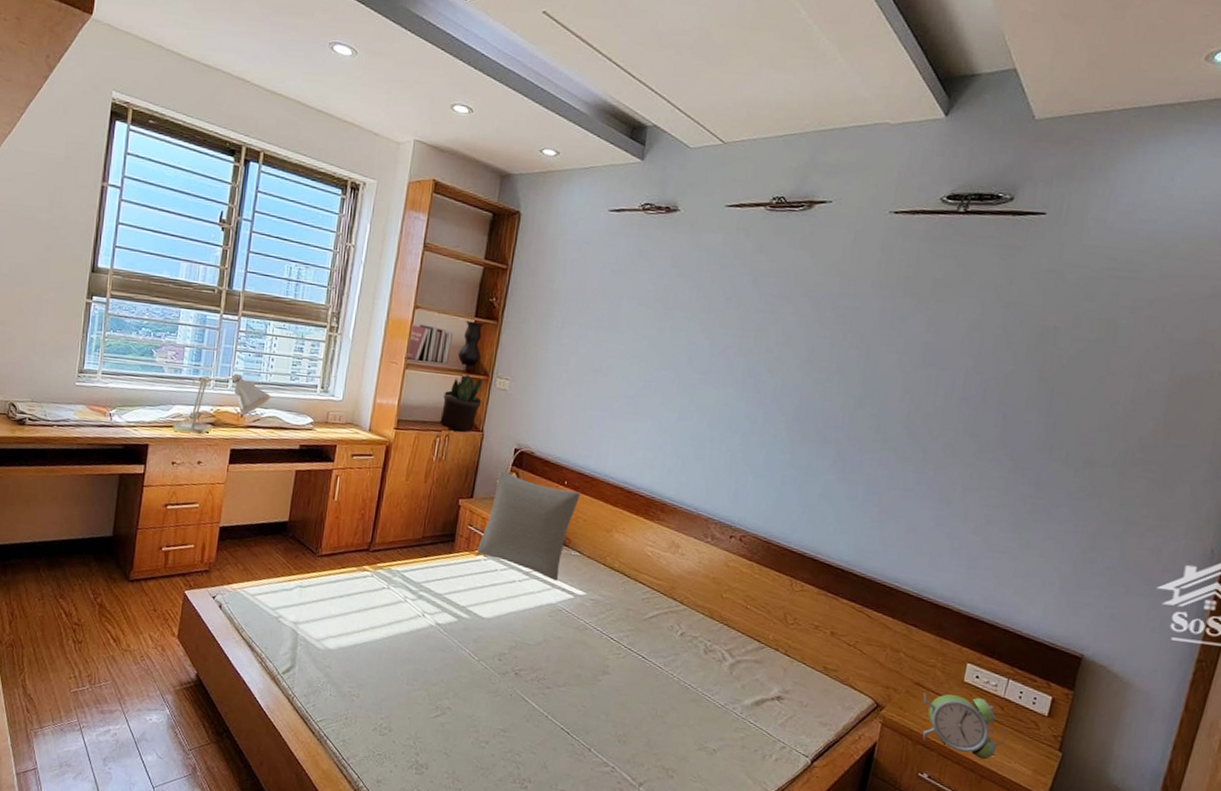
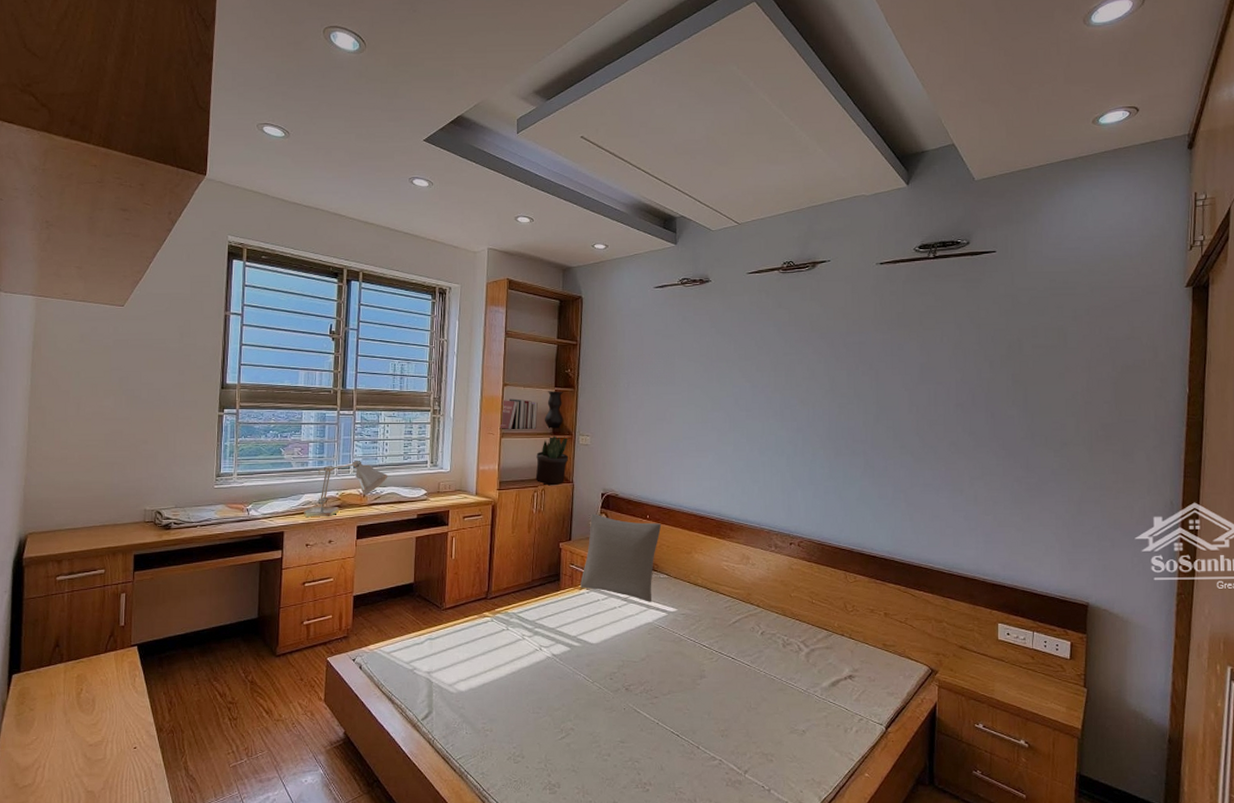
alarm clock: present [922,693,1007,760] -> none [968,652,1040,704]

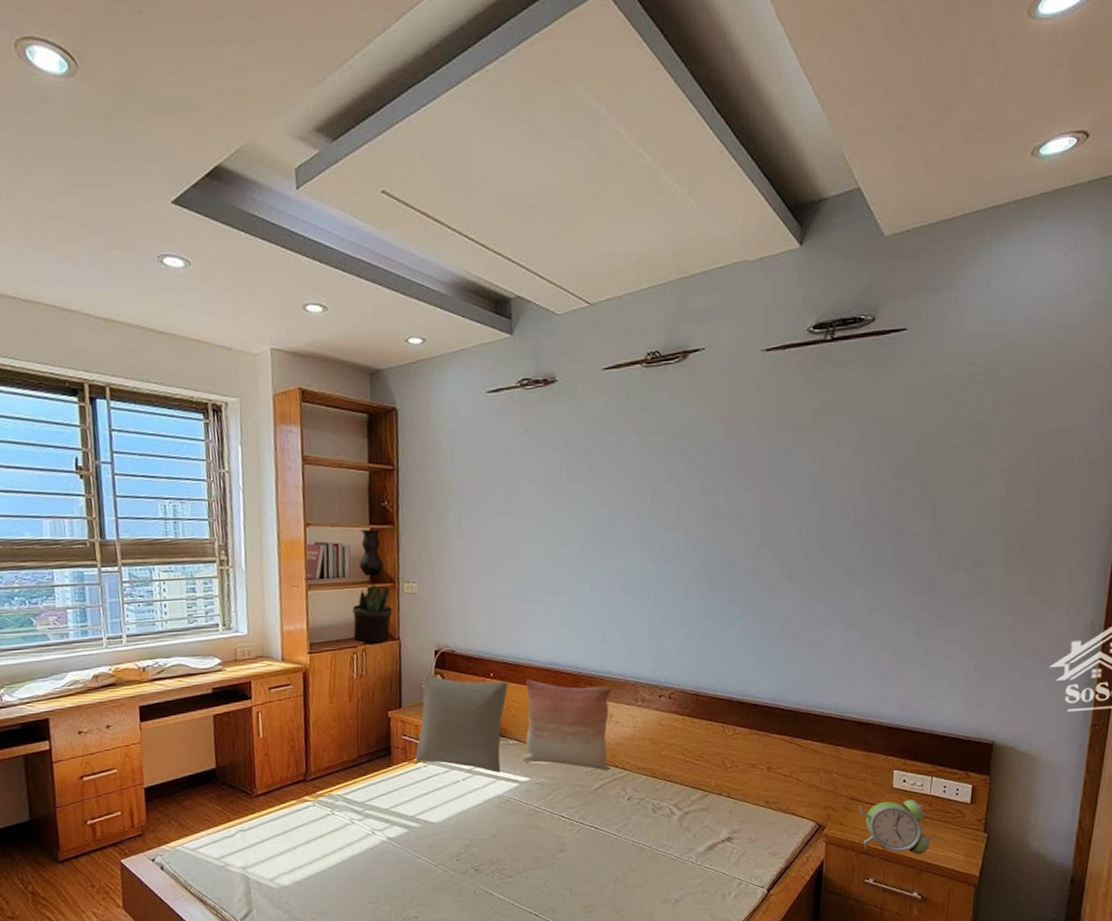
desk lamp: present [304,460,388,518] -> none [70,627,172,700]
pillow: none [671,522,749,607] -> present [523,678,612,771]
alarm clock: none [968,652,1040,704] -> present [859,800,937,855]

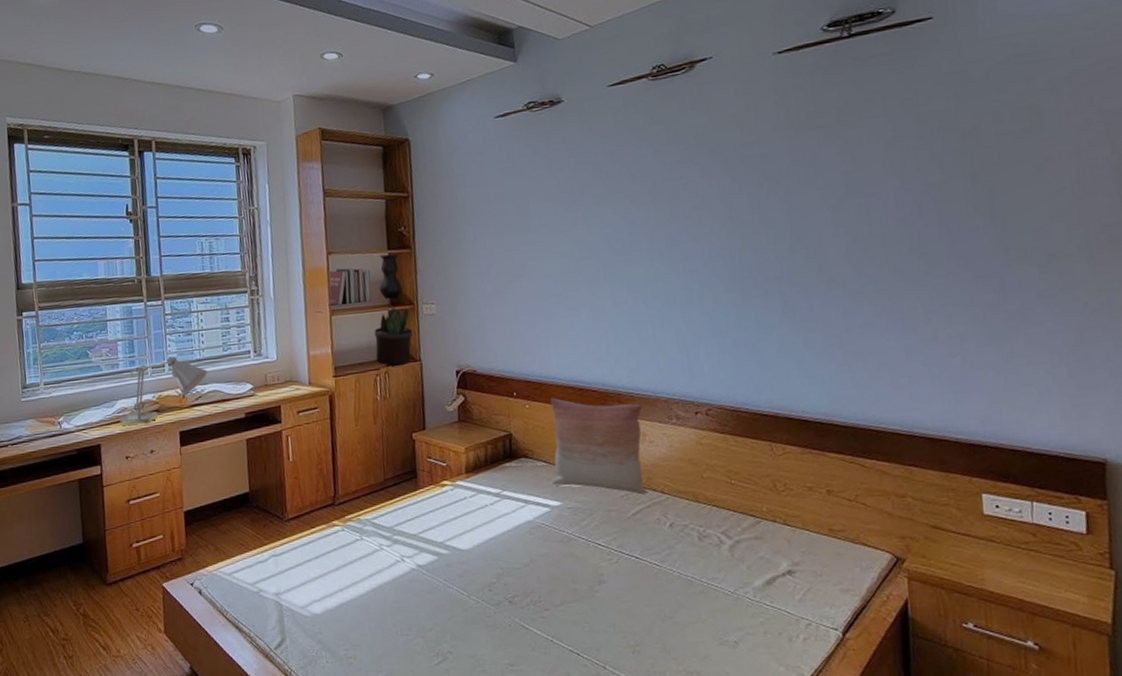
desk lamp: none [70,627,172,700] -> present [120,356,208,426]
pillow: present [415,675,509,773] -> none [441,395,533,497]
alarm clock: present [859,800,937,855] -> none [944,529,1048,595]

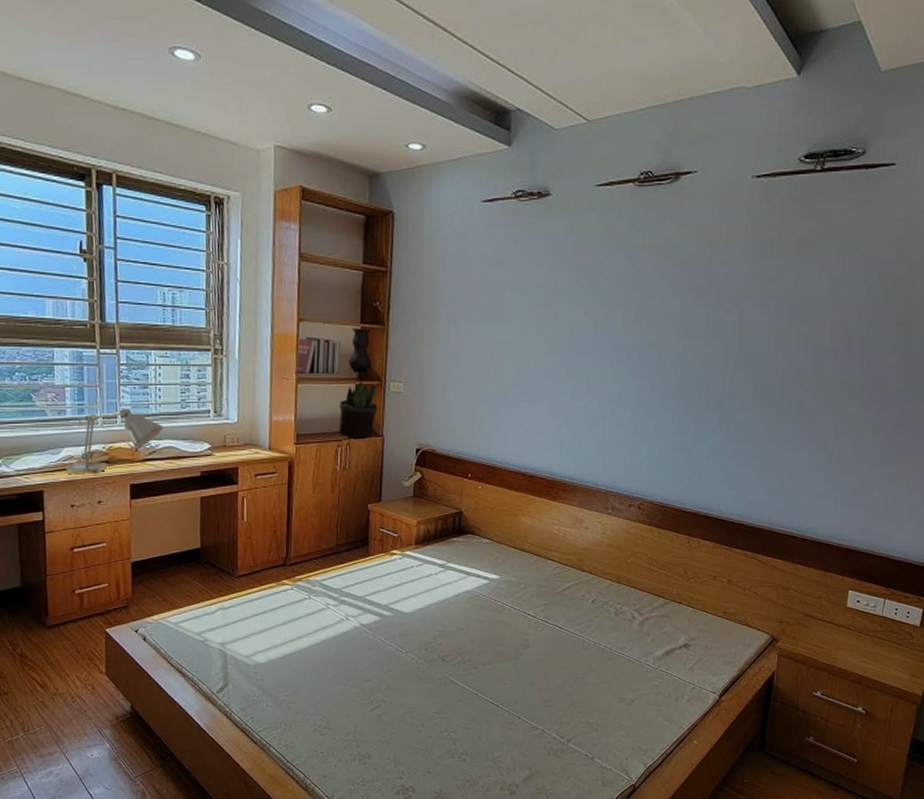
pillow: present [550,397,647,495] -> none [494,481,584,574]

